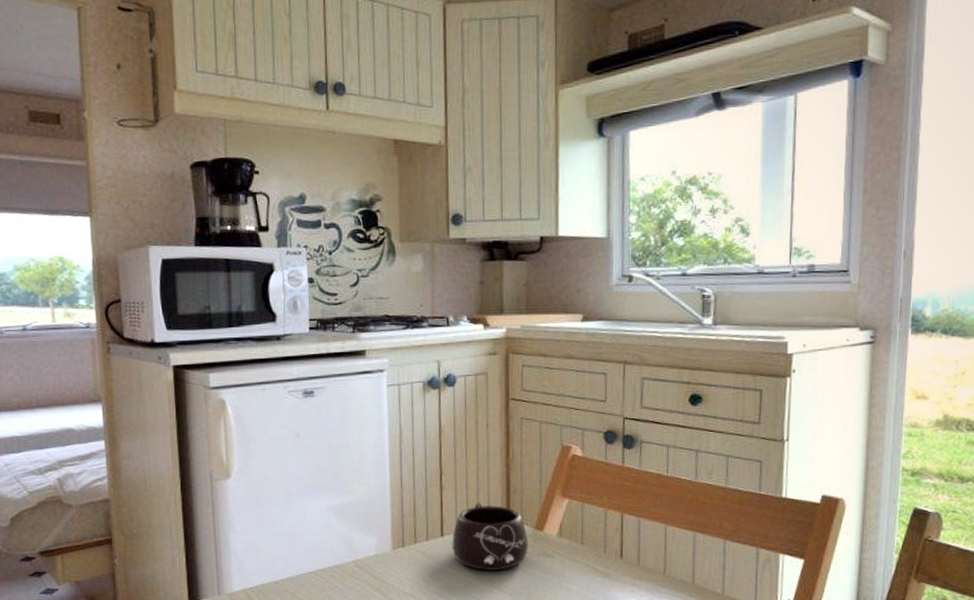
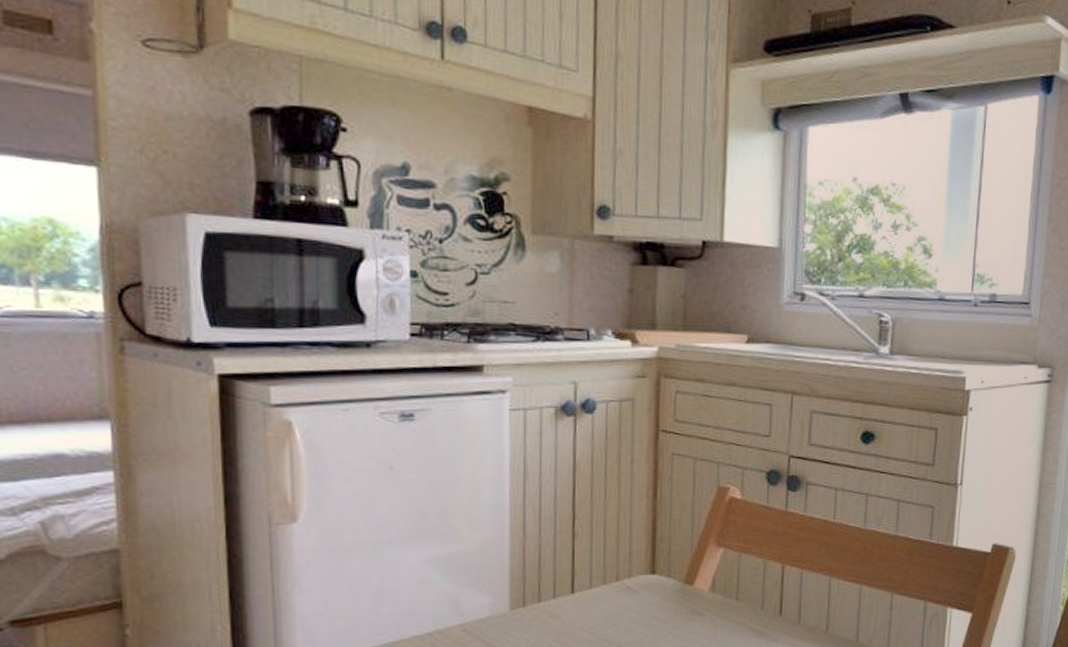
mug: present [452,502,528,570] -> none [584,552,676,633]

